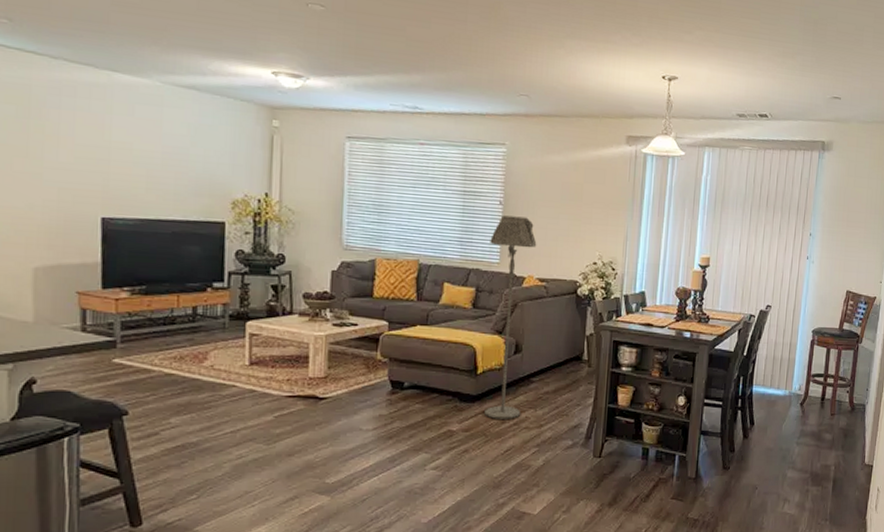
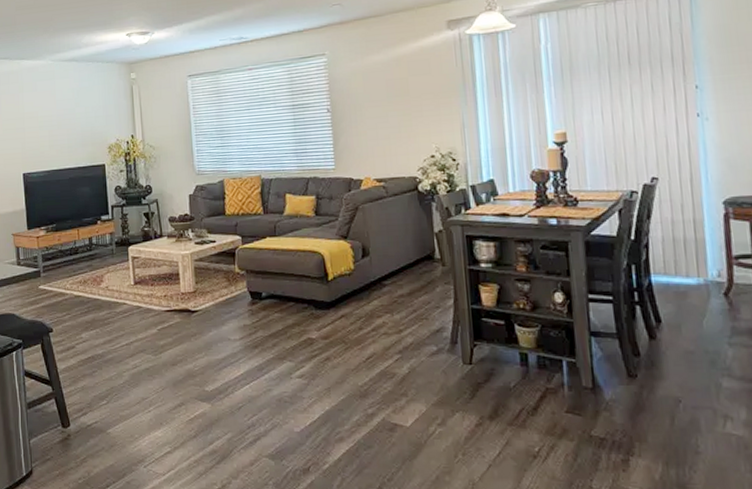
floor lamp: present [484,215,537,419] -> none [323,120,377,325]

